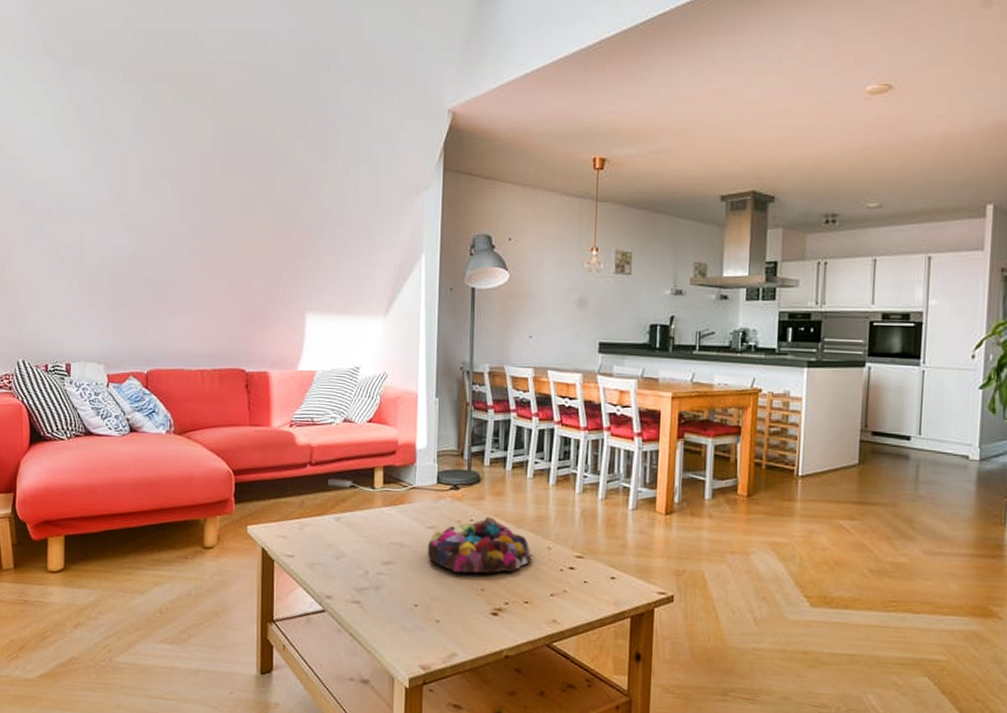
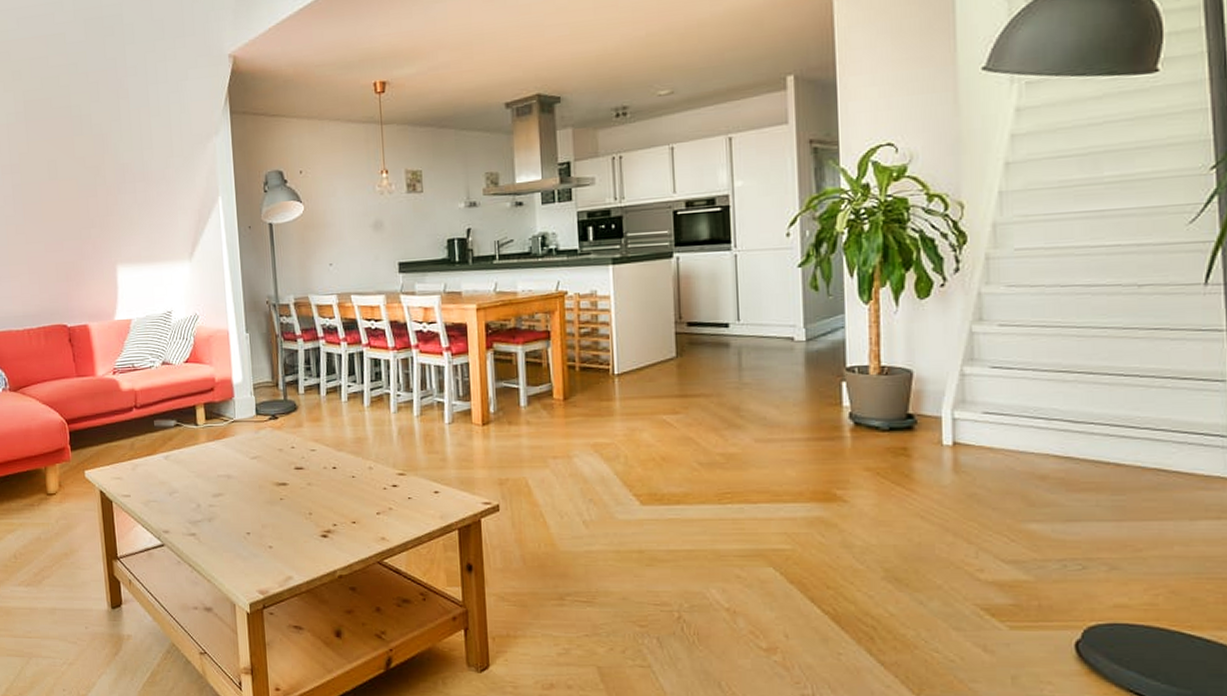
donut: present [428,517,531,573] -> none [254,443,354,499]

